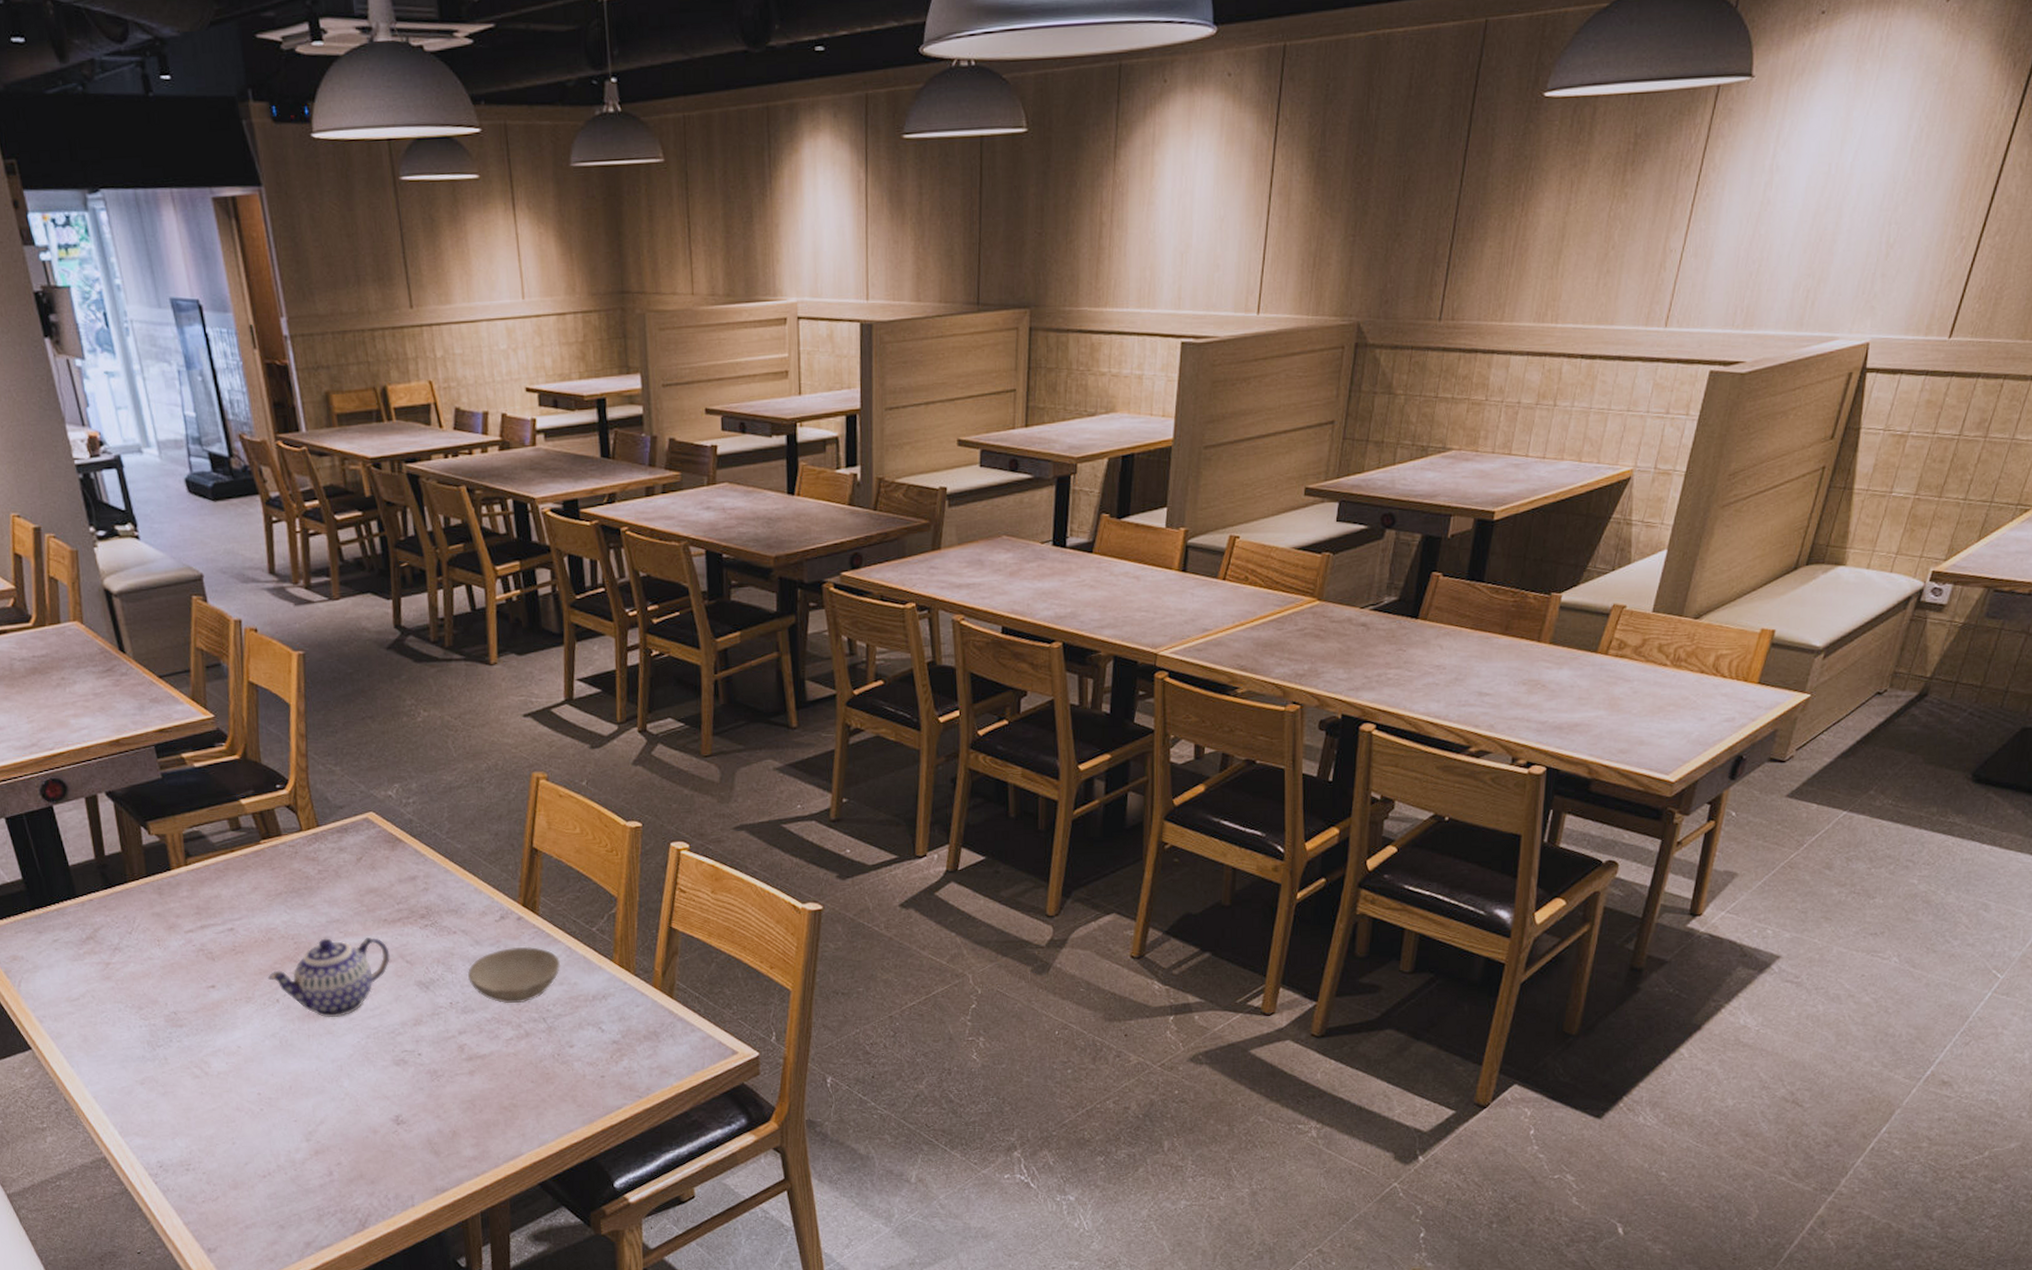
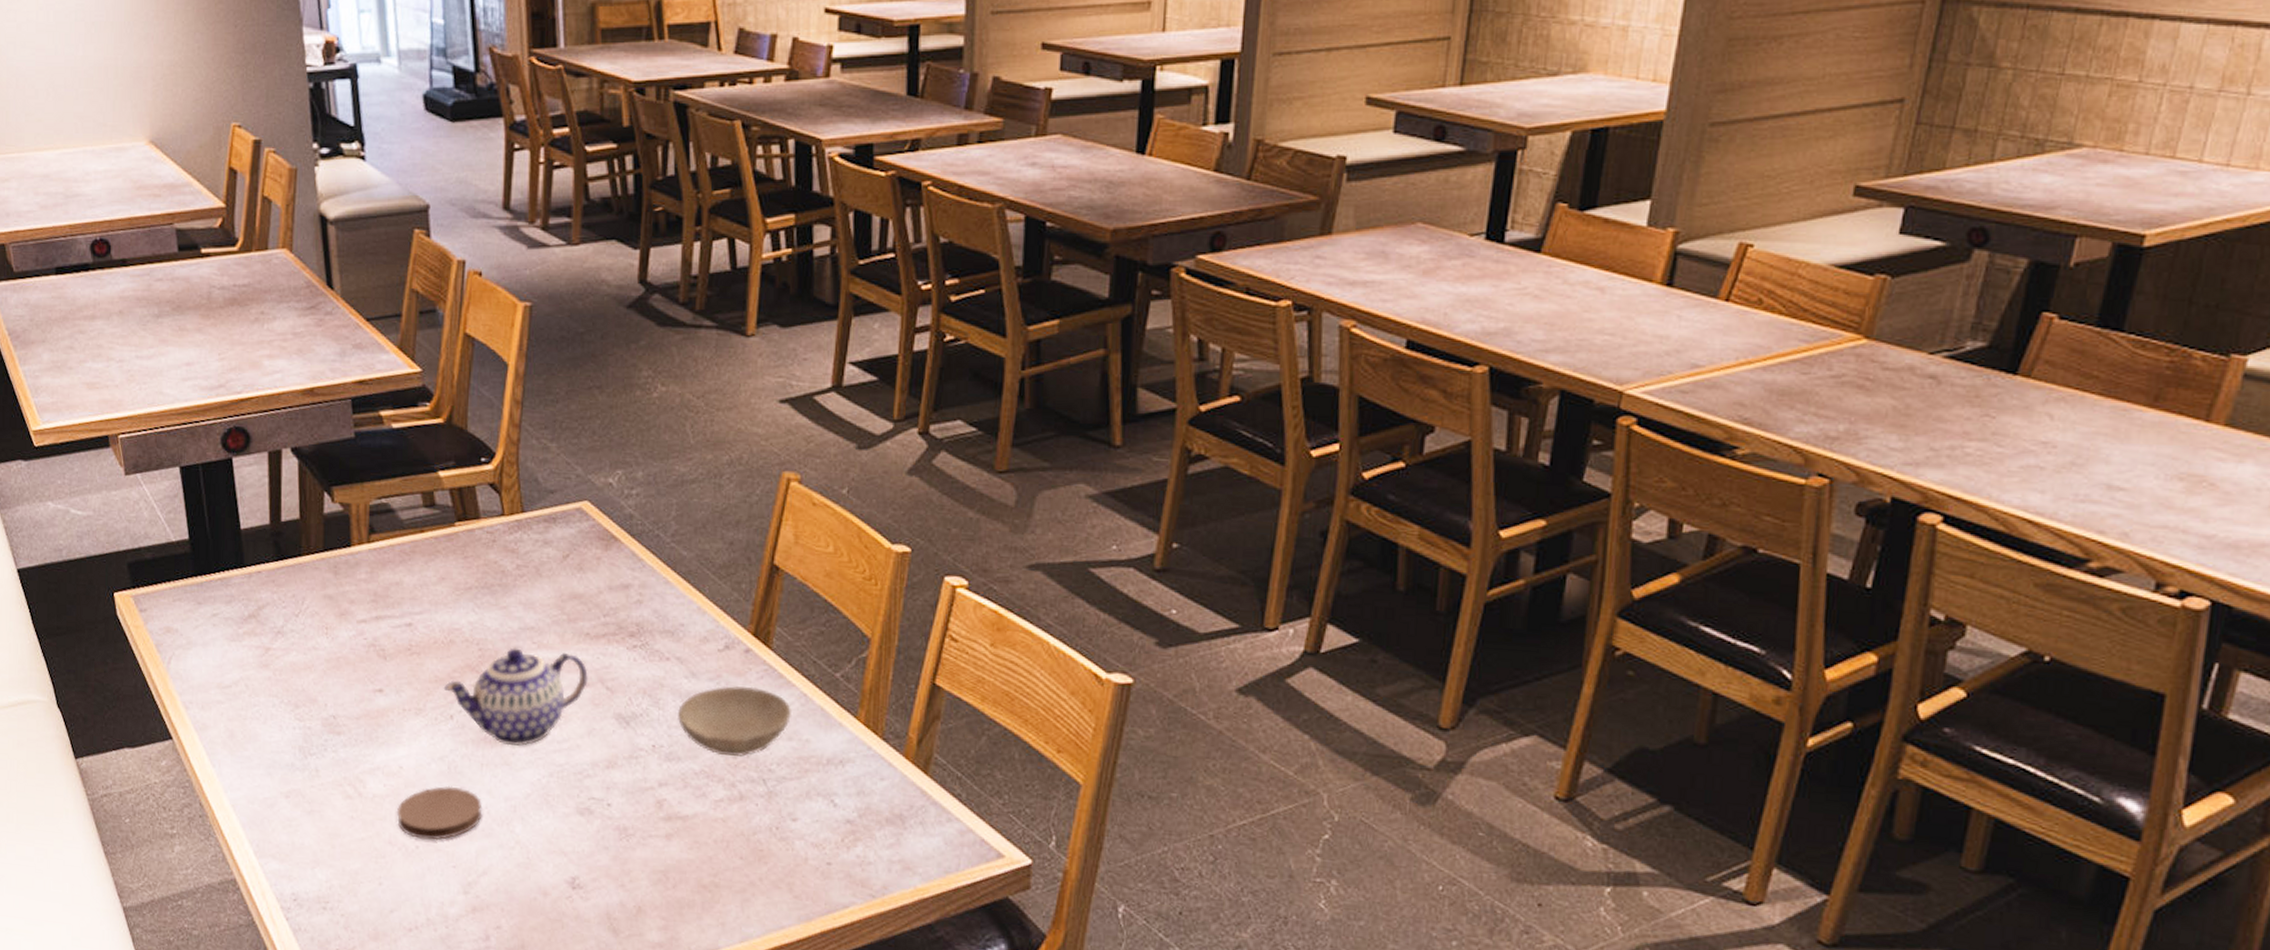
coaster: none [239,1056,314,1103] -> present [396,786,482,841]

